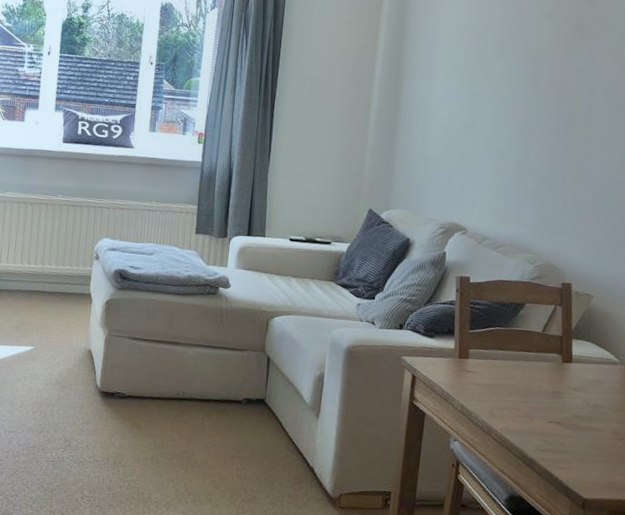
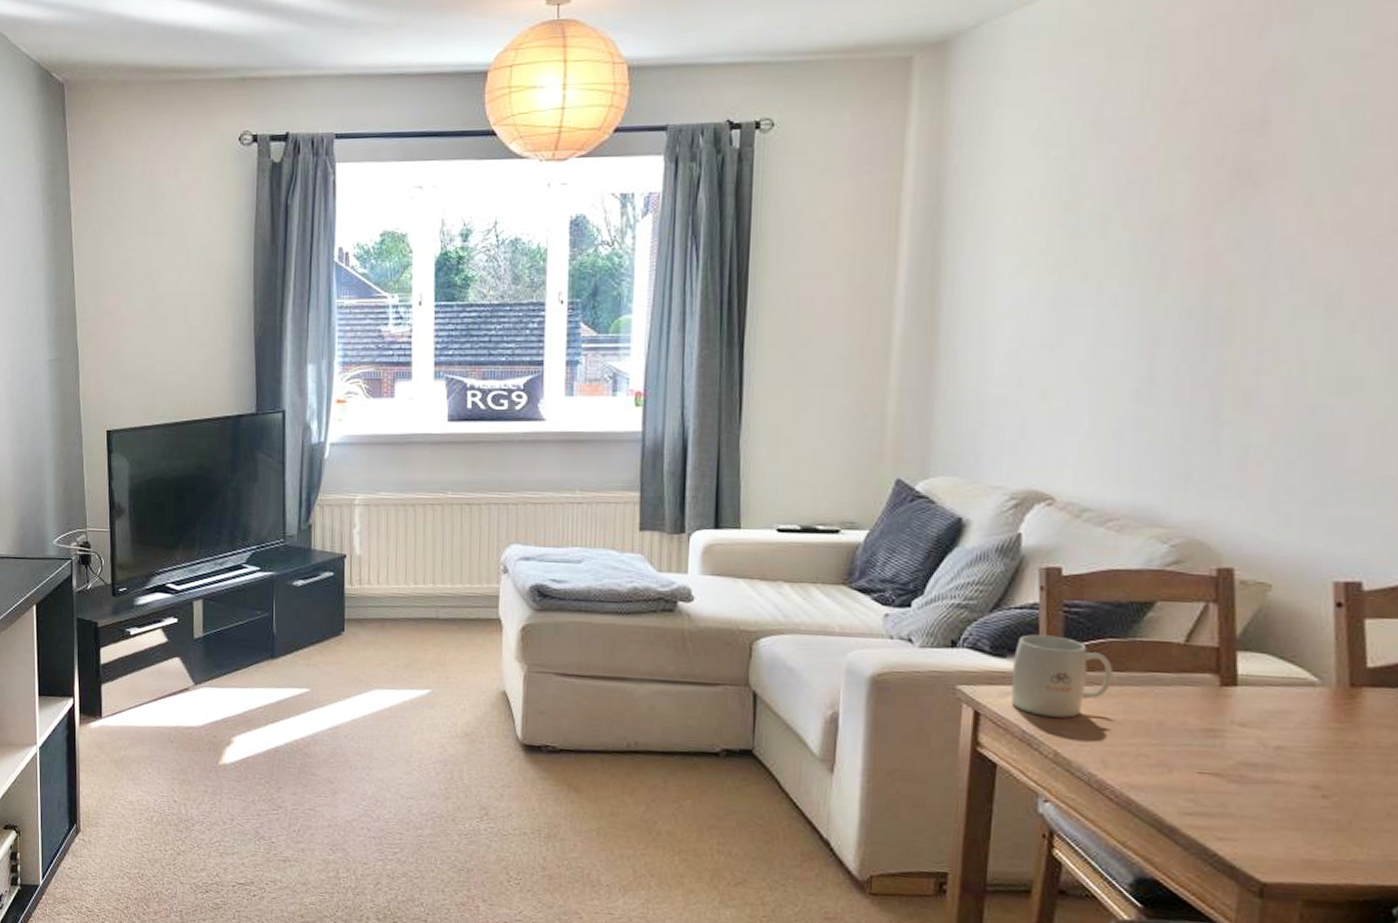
mug: none [436,322,499,382] -> present [1011,634,1114,718]

